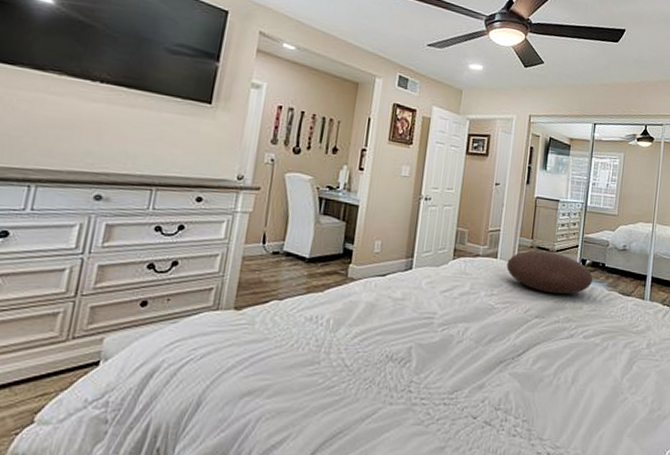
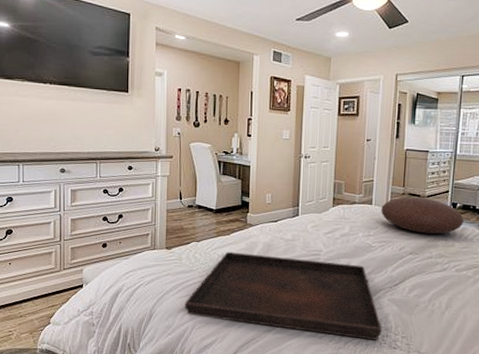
serving tray: none [249,313,501,427] -> present [184,251,382,341]

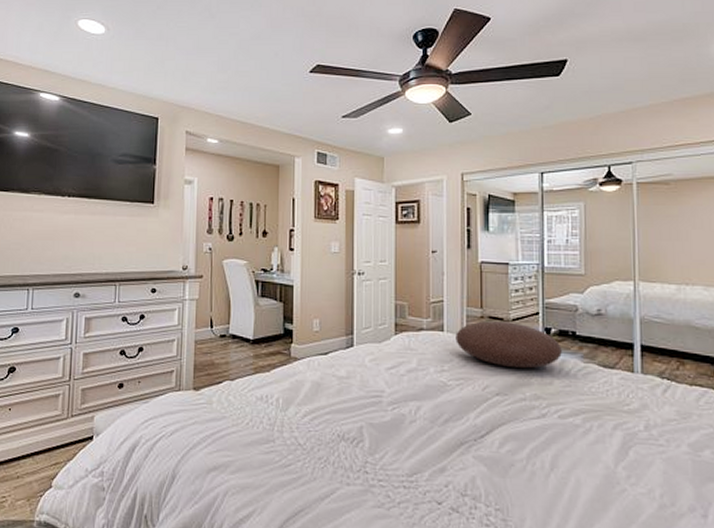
serving tray: present [184,251,382,341] -> none [214,393,469,515]

